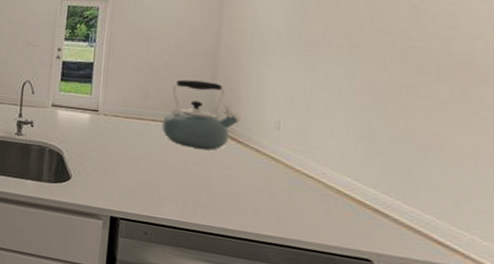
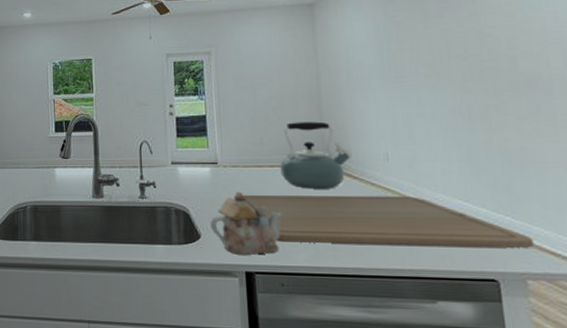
teapot: none [82,140,157,203] -> present [210,191,282,255]
chopping board: none [119,144,421,235] -> present [243,194,534,248]

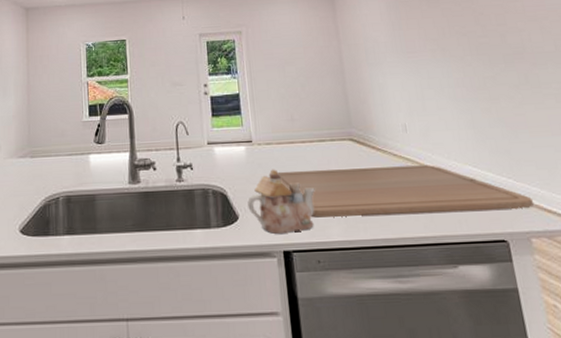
kettle: present [280,121,352,189] -> none [310,96,375,163]

